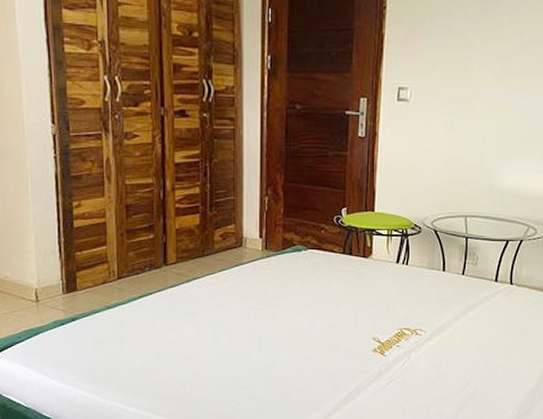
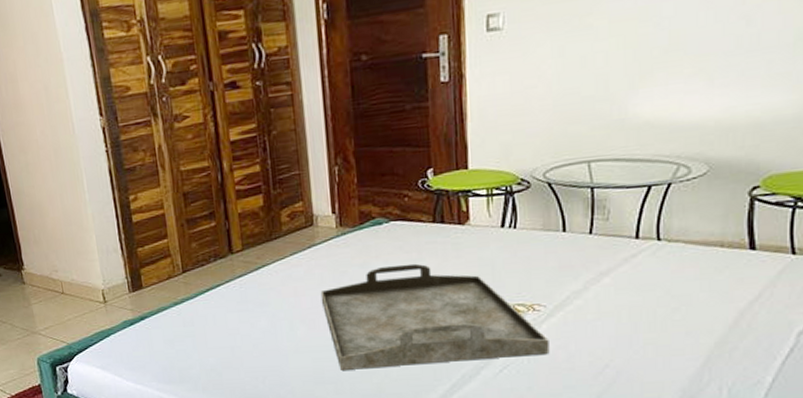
serving tray: none [243,287,426,378] -> present [320,263,550,370]

